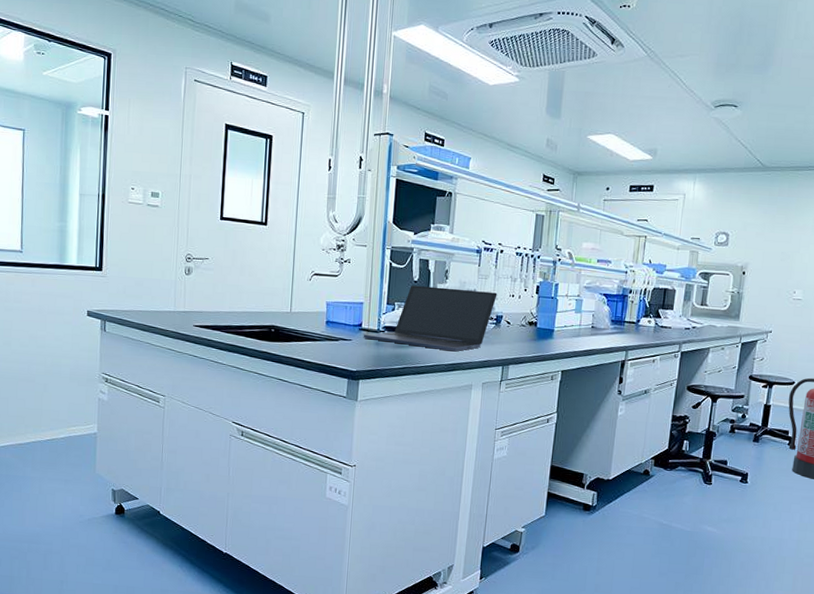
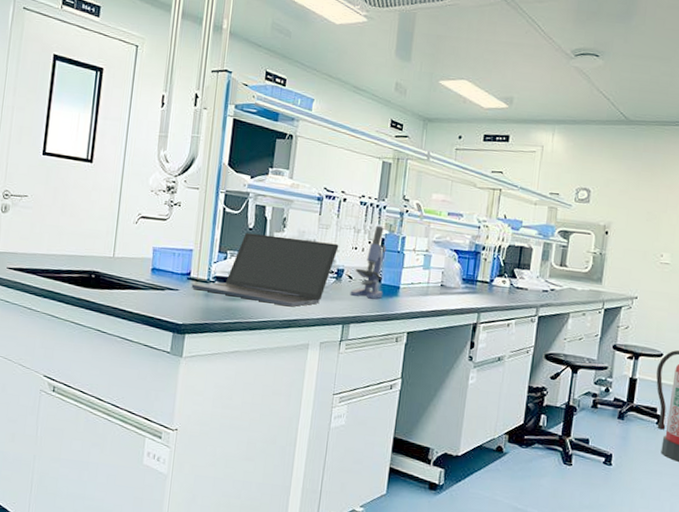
microscope: none [508,274,541,342] -> present [350,225,387,299]

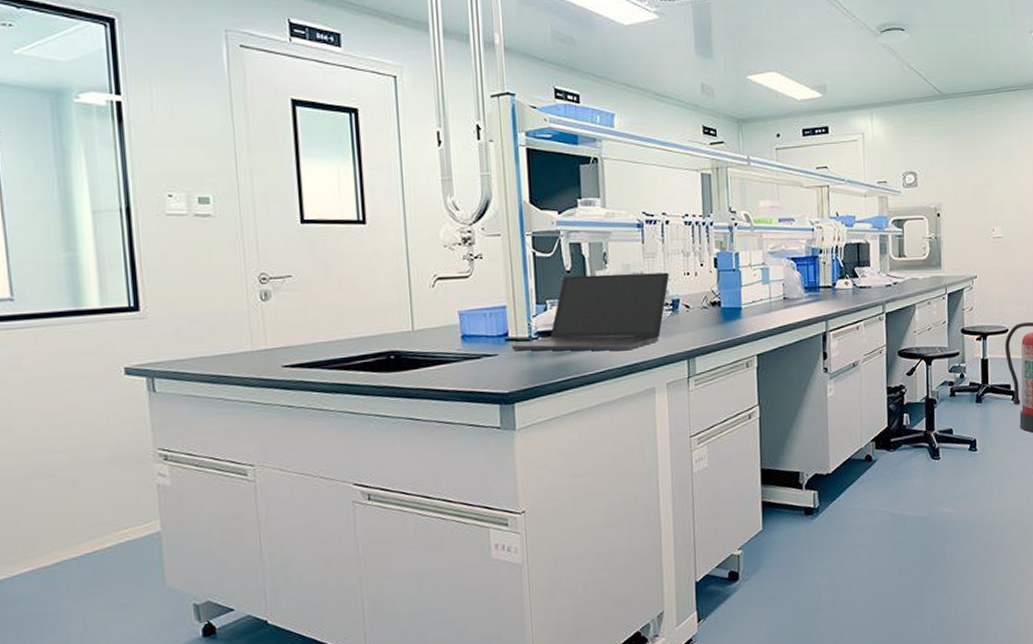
microscope: present [350,225,387,299] -> none [690,244,725,326]

